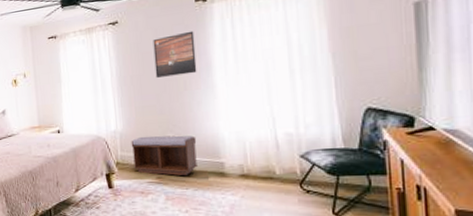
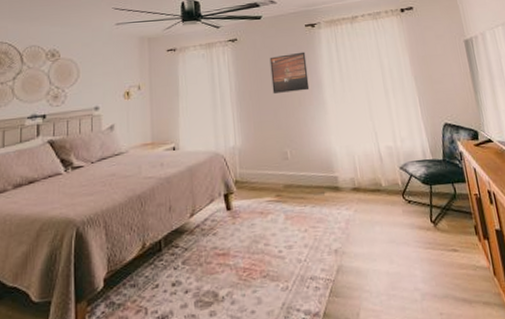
bench: present [131,135,199,176] -> none [249,150,315,193]

